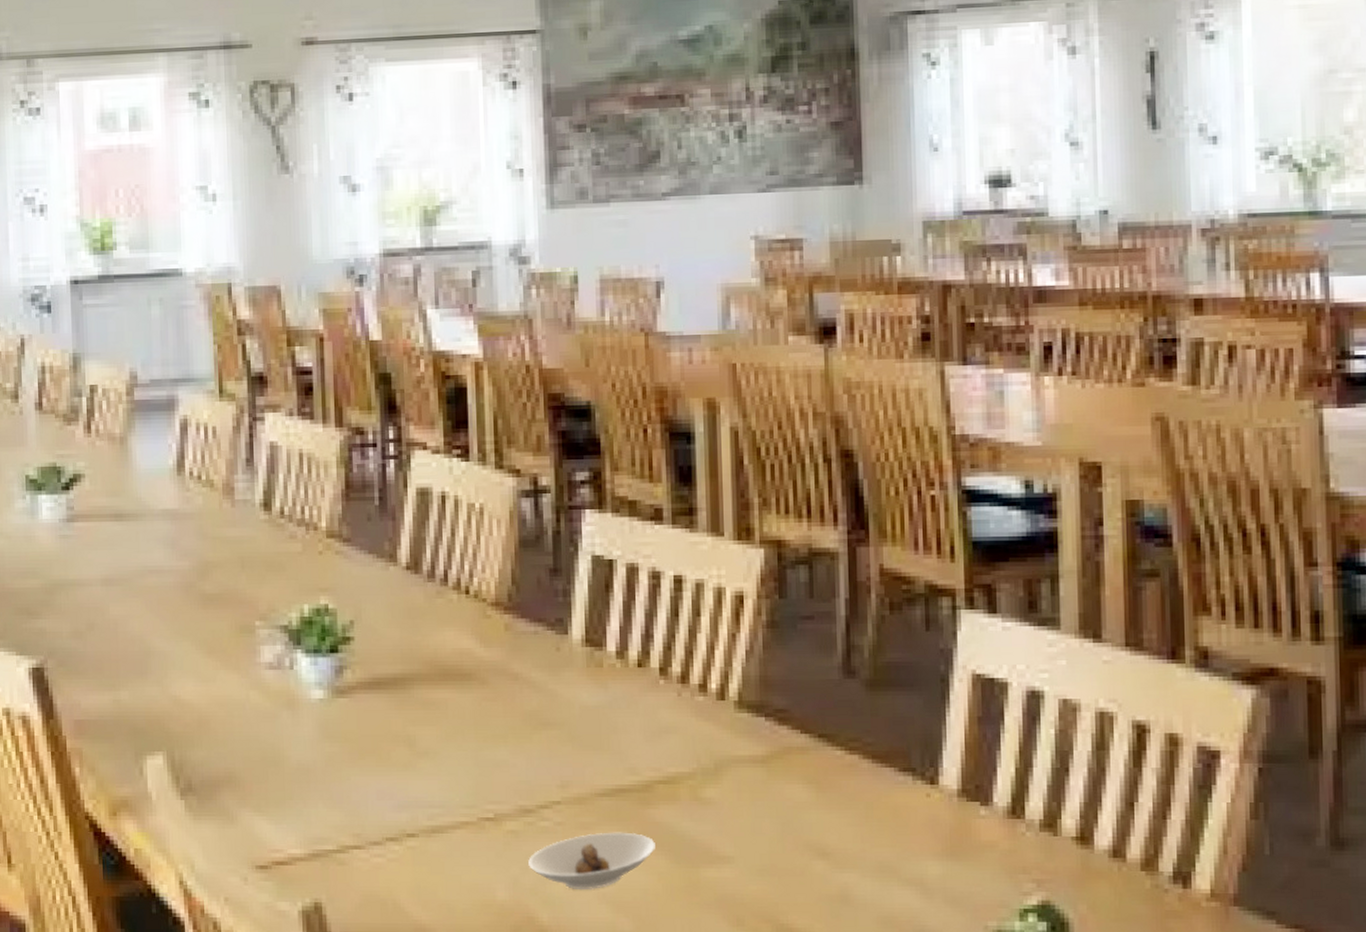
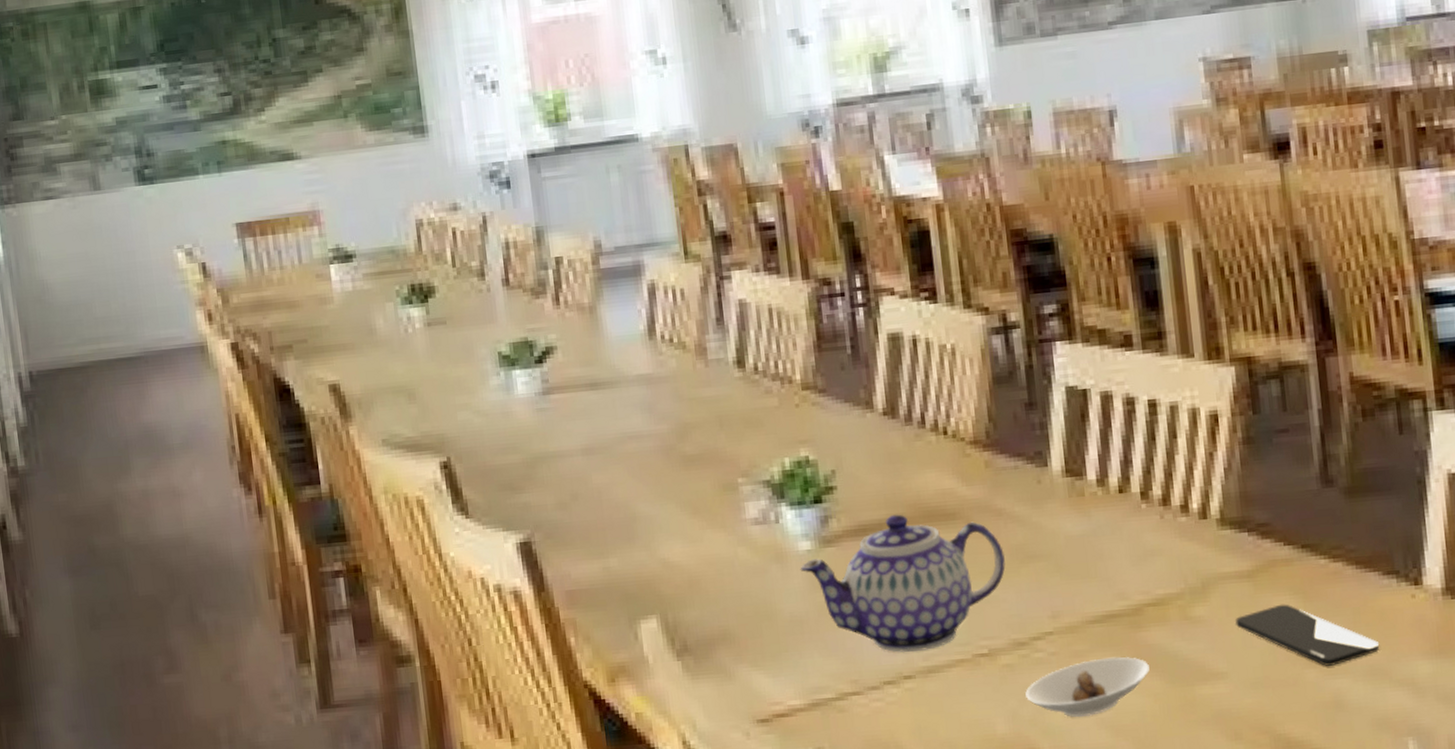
teapot: none [311,670,518,810] -> present [800,514,1006,652]
smartphone: none [745,792,889,859] -> present [1234,604,1379,666]

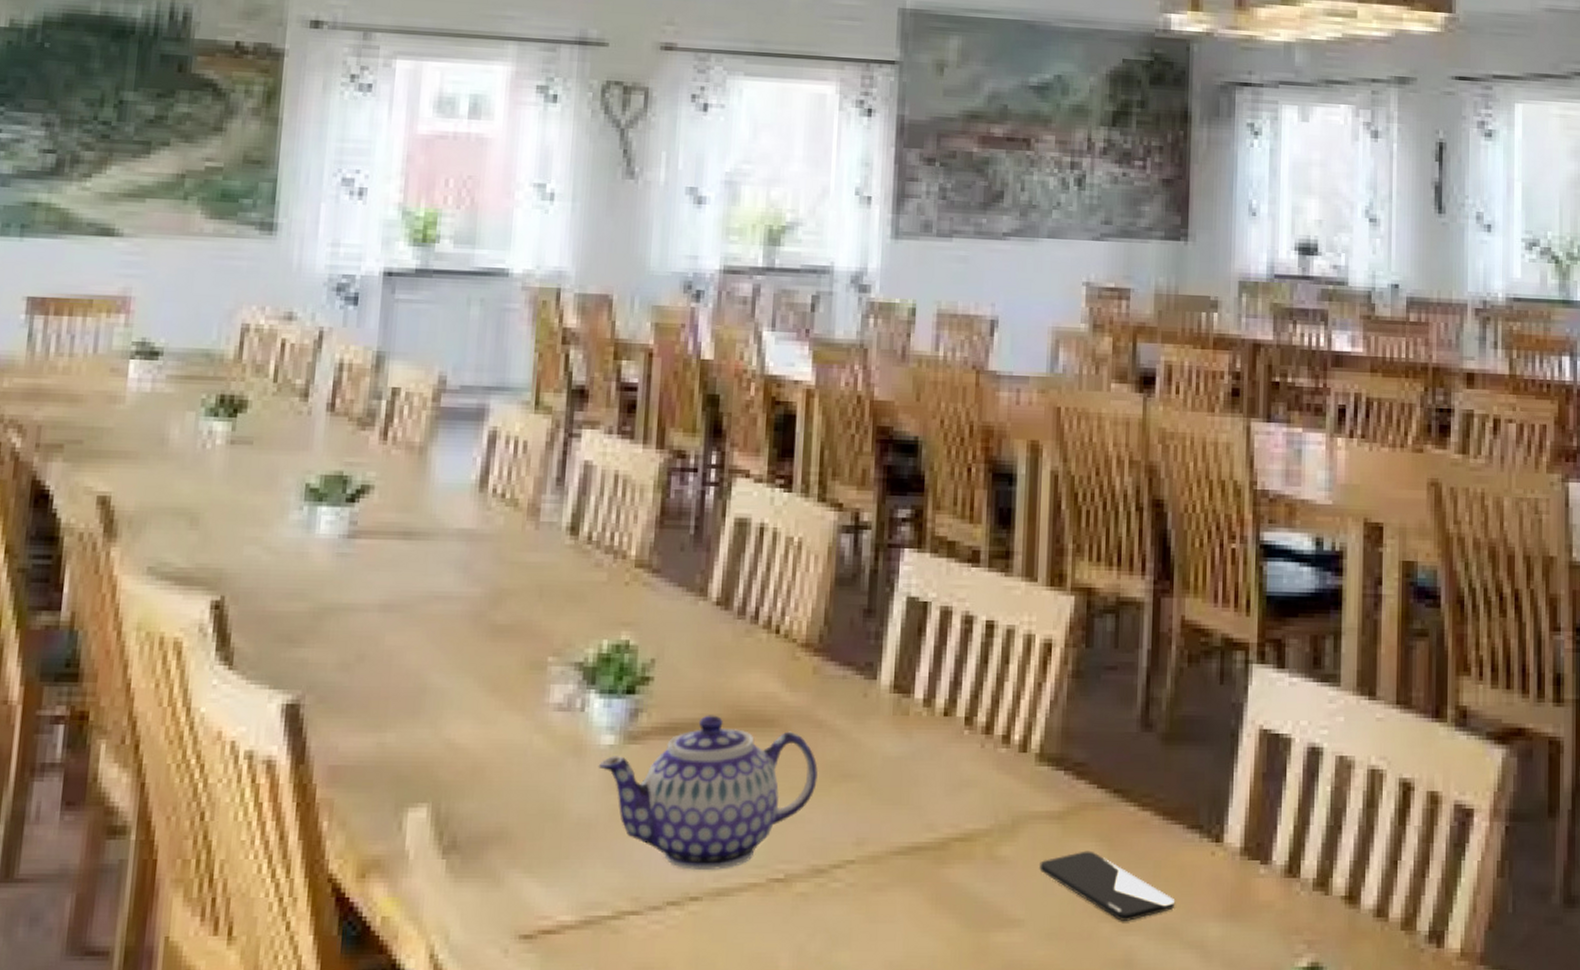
saucer: present [1025,656,1150,717] -> none [816,894,947,959]

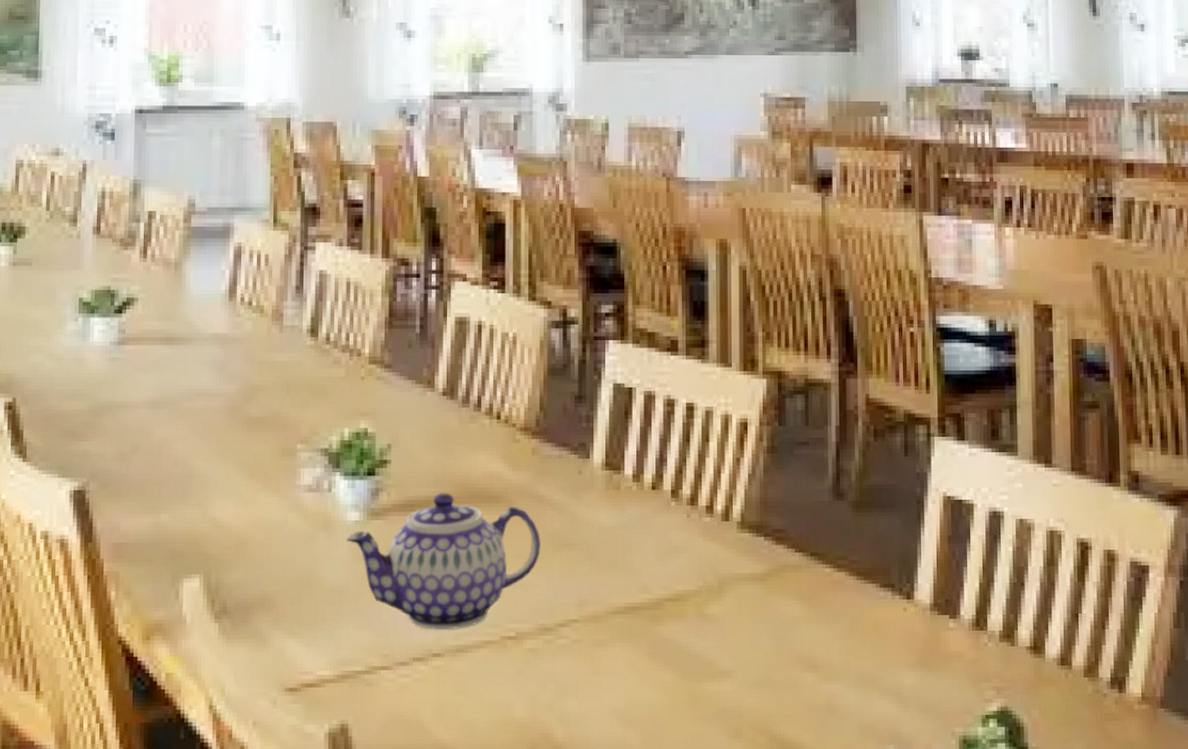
smartphone: present [1038,850,1174,921] -> none [744,608,871,671]

